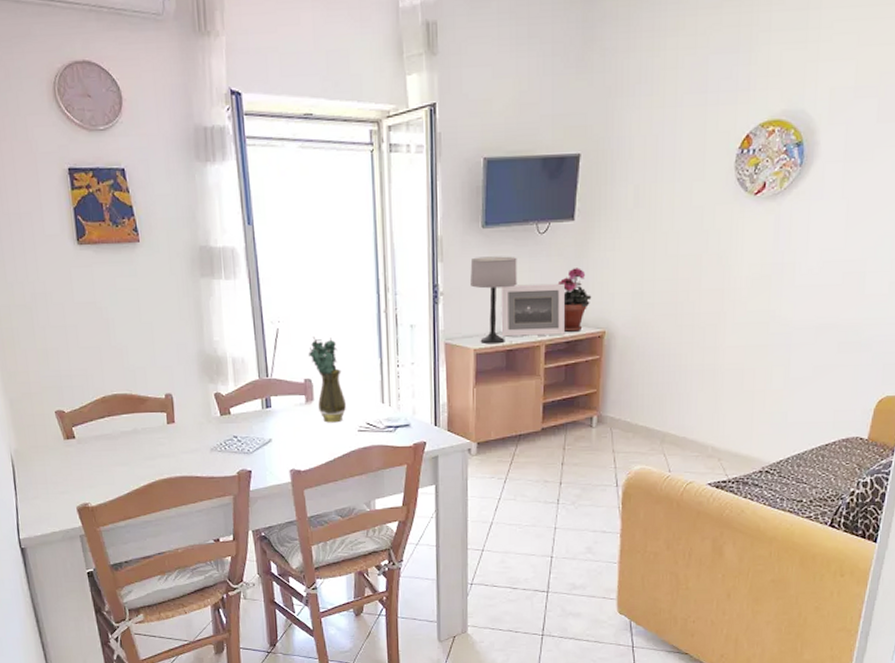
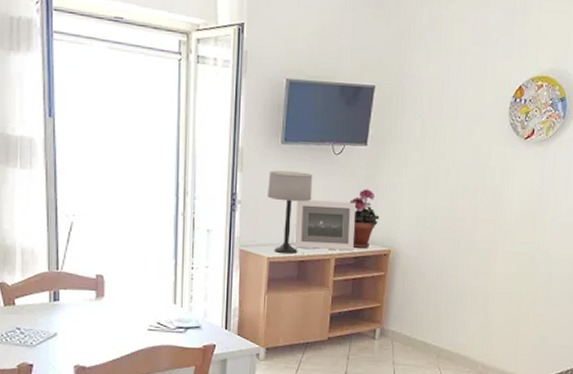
vase: present [309,337,346,423] -> none [103,233,137,320]

